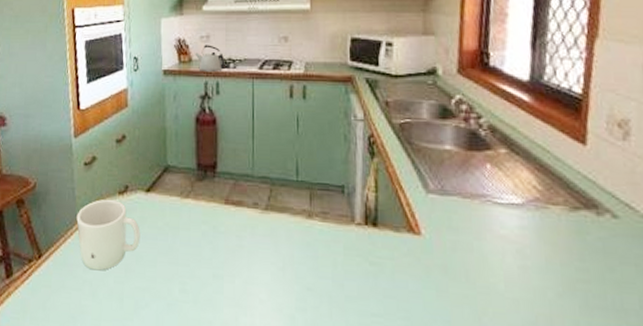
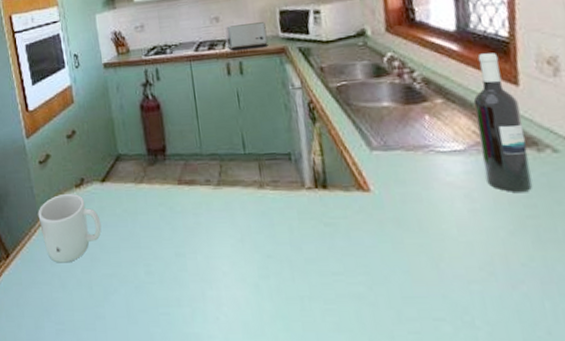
kettle: present [195,45,225,73] -> none [131,34,162,61]
toaster: none [293,47,335,74] -> present [225,22,268,51]
wine bottle: none [538,108,588,256] -> present [473,53,534,193]

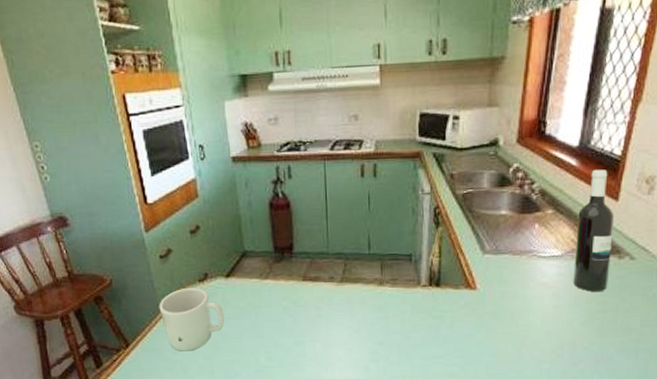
toaster: present [225,22,268,51] -> none [363,124,404,153]

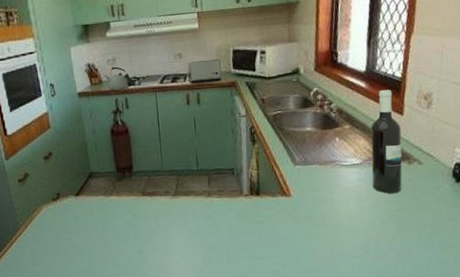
mug: present [159,287,225,351] -> none [18,206,76,264]
kettle: none [263,127,296,157] -> present [104,66,132,91]
toaster: none [363,124,404,153] -> present [187,59,222,84]

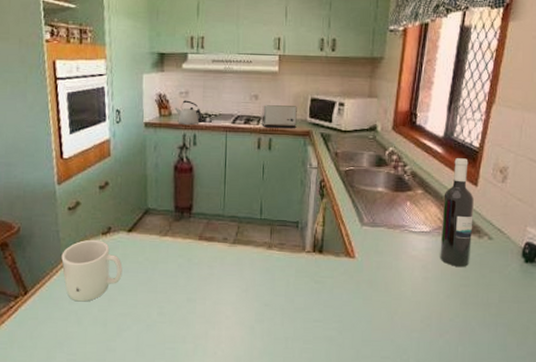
mug: none [18,206,76,264] -> present [61,239,123,302]

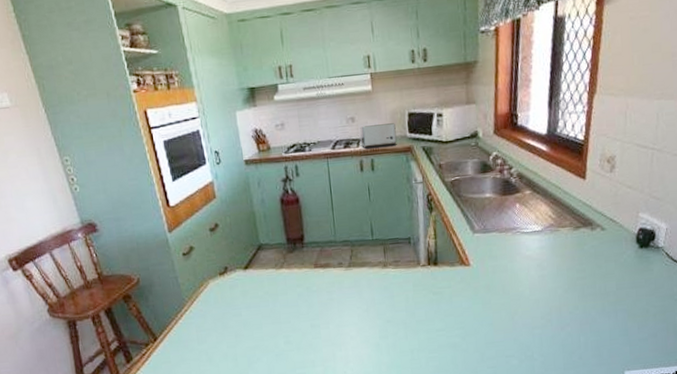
mug: present [61,239,123,302] -> none [183,280,245,342]
kettle: present [174,100,202,126] -> none [272,132,302,158]
wine bottle: present [440,158,474,268] -> none [552,153,585,262]

